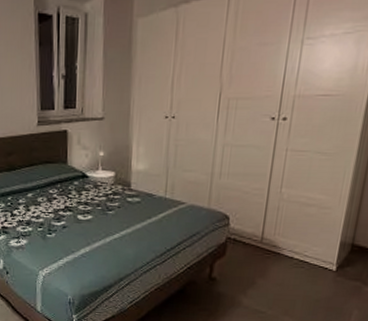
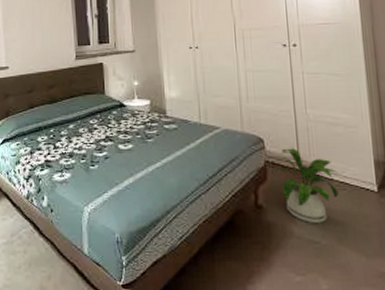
house plant: none [233,226,300,297] -> present [273,148,339,224]

